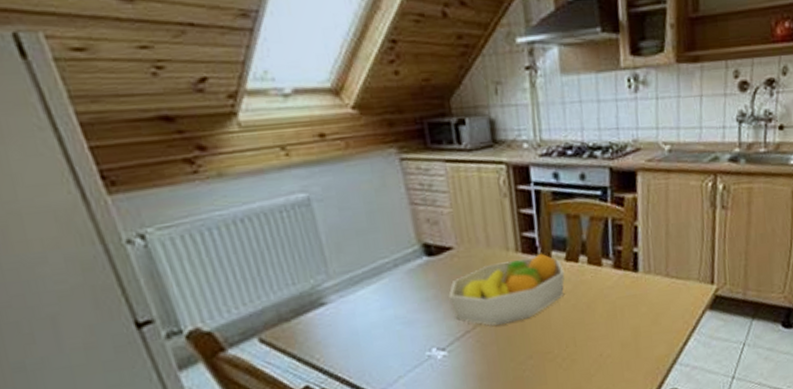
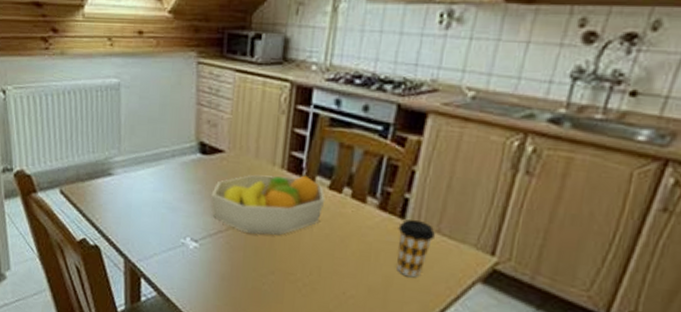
coffee cup: none [634,269,665,323] -> present [396,219,435,278]

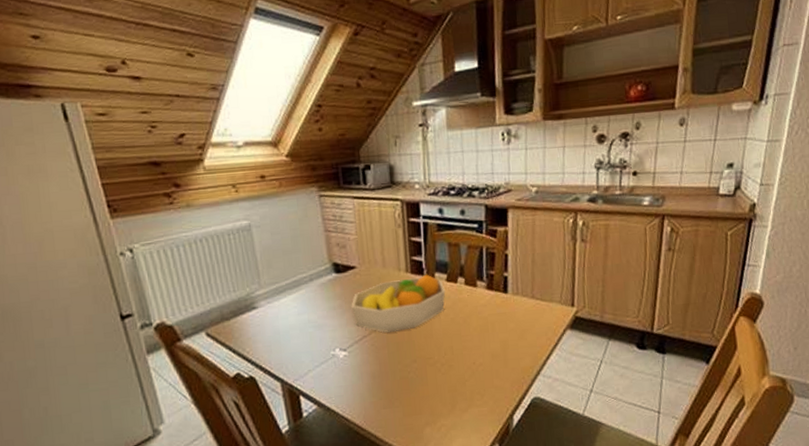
coffee cup: present [396,219,435,278] -> none [504,291,531,338]

